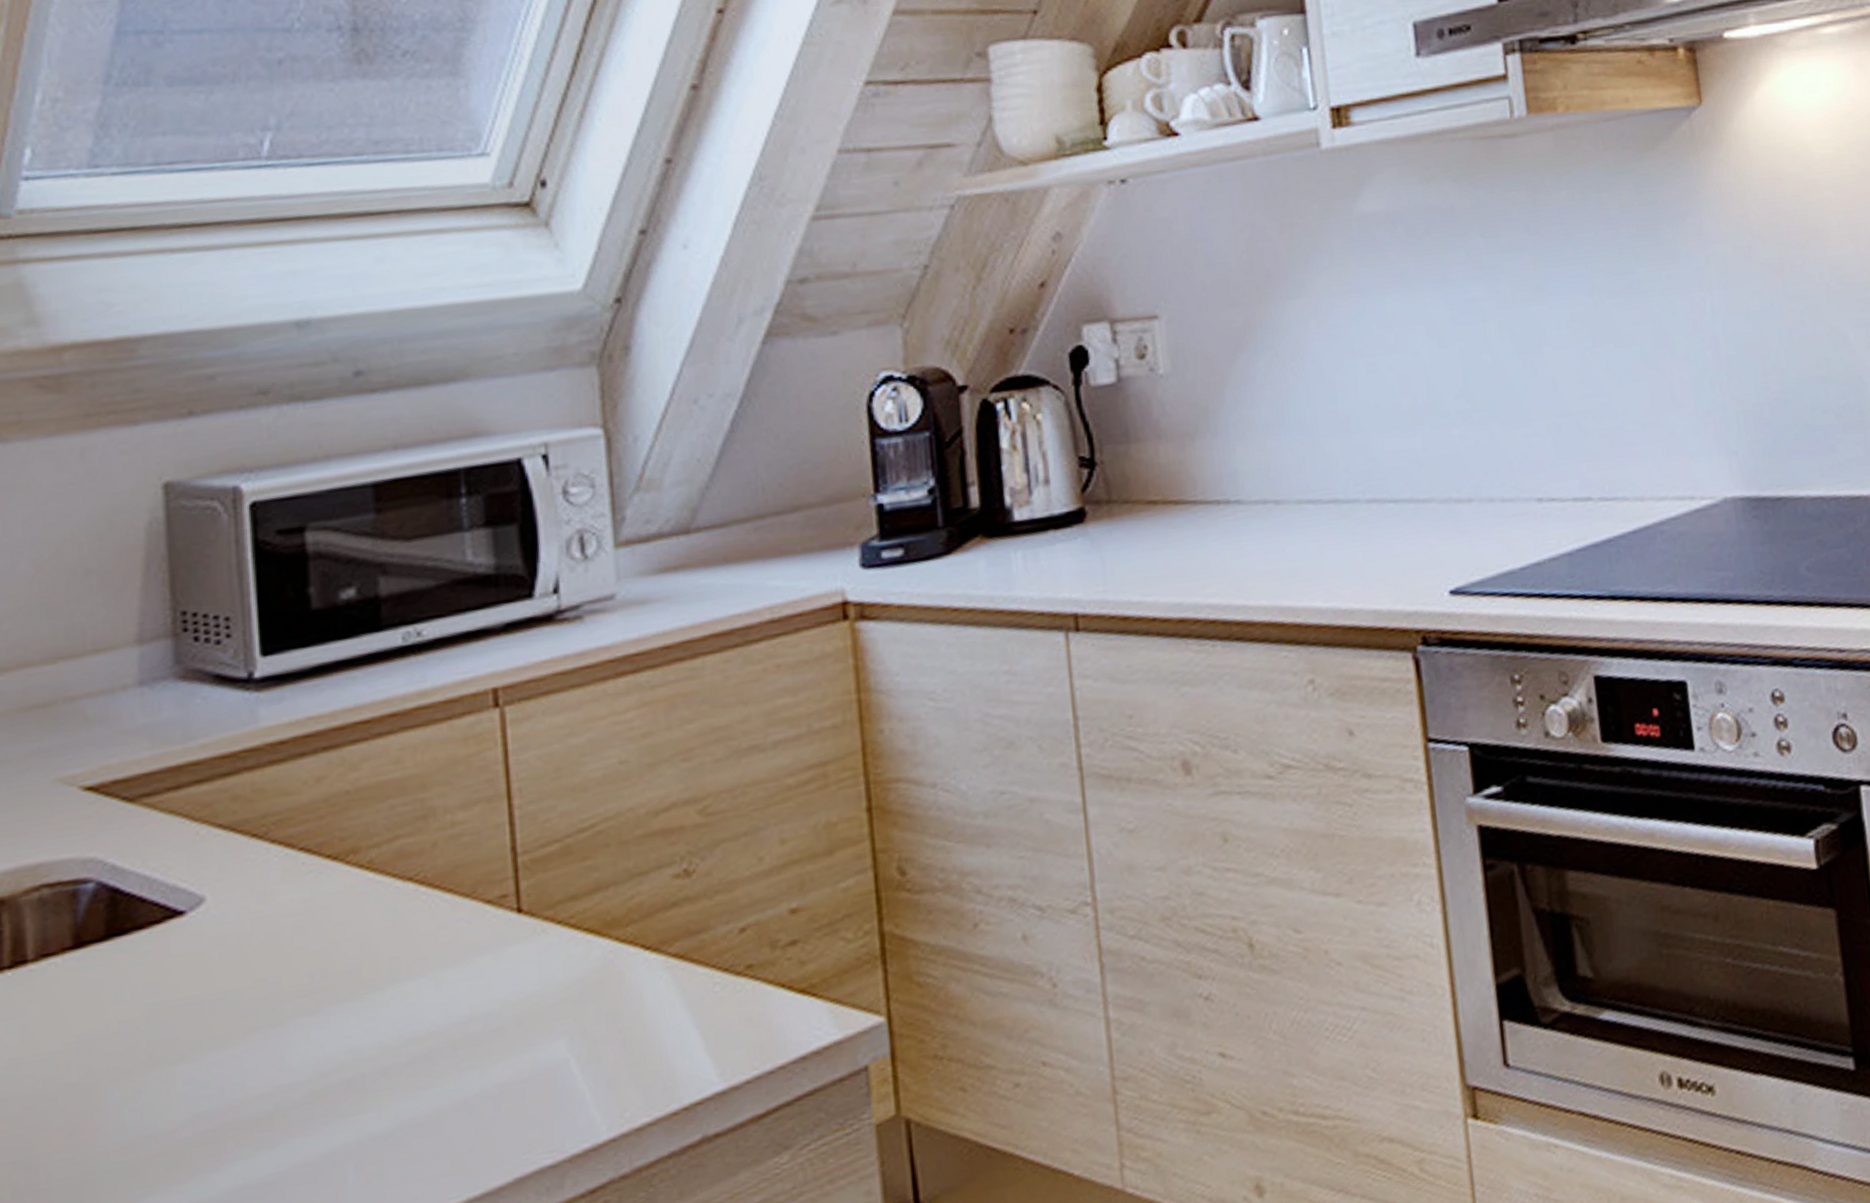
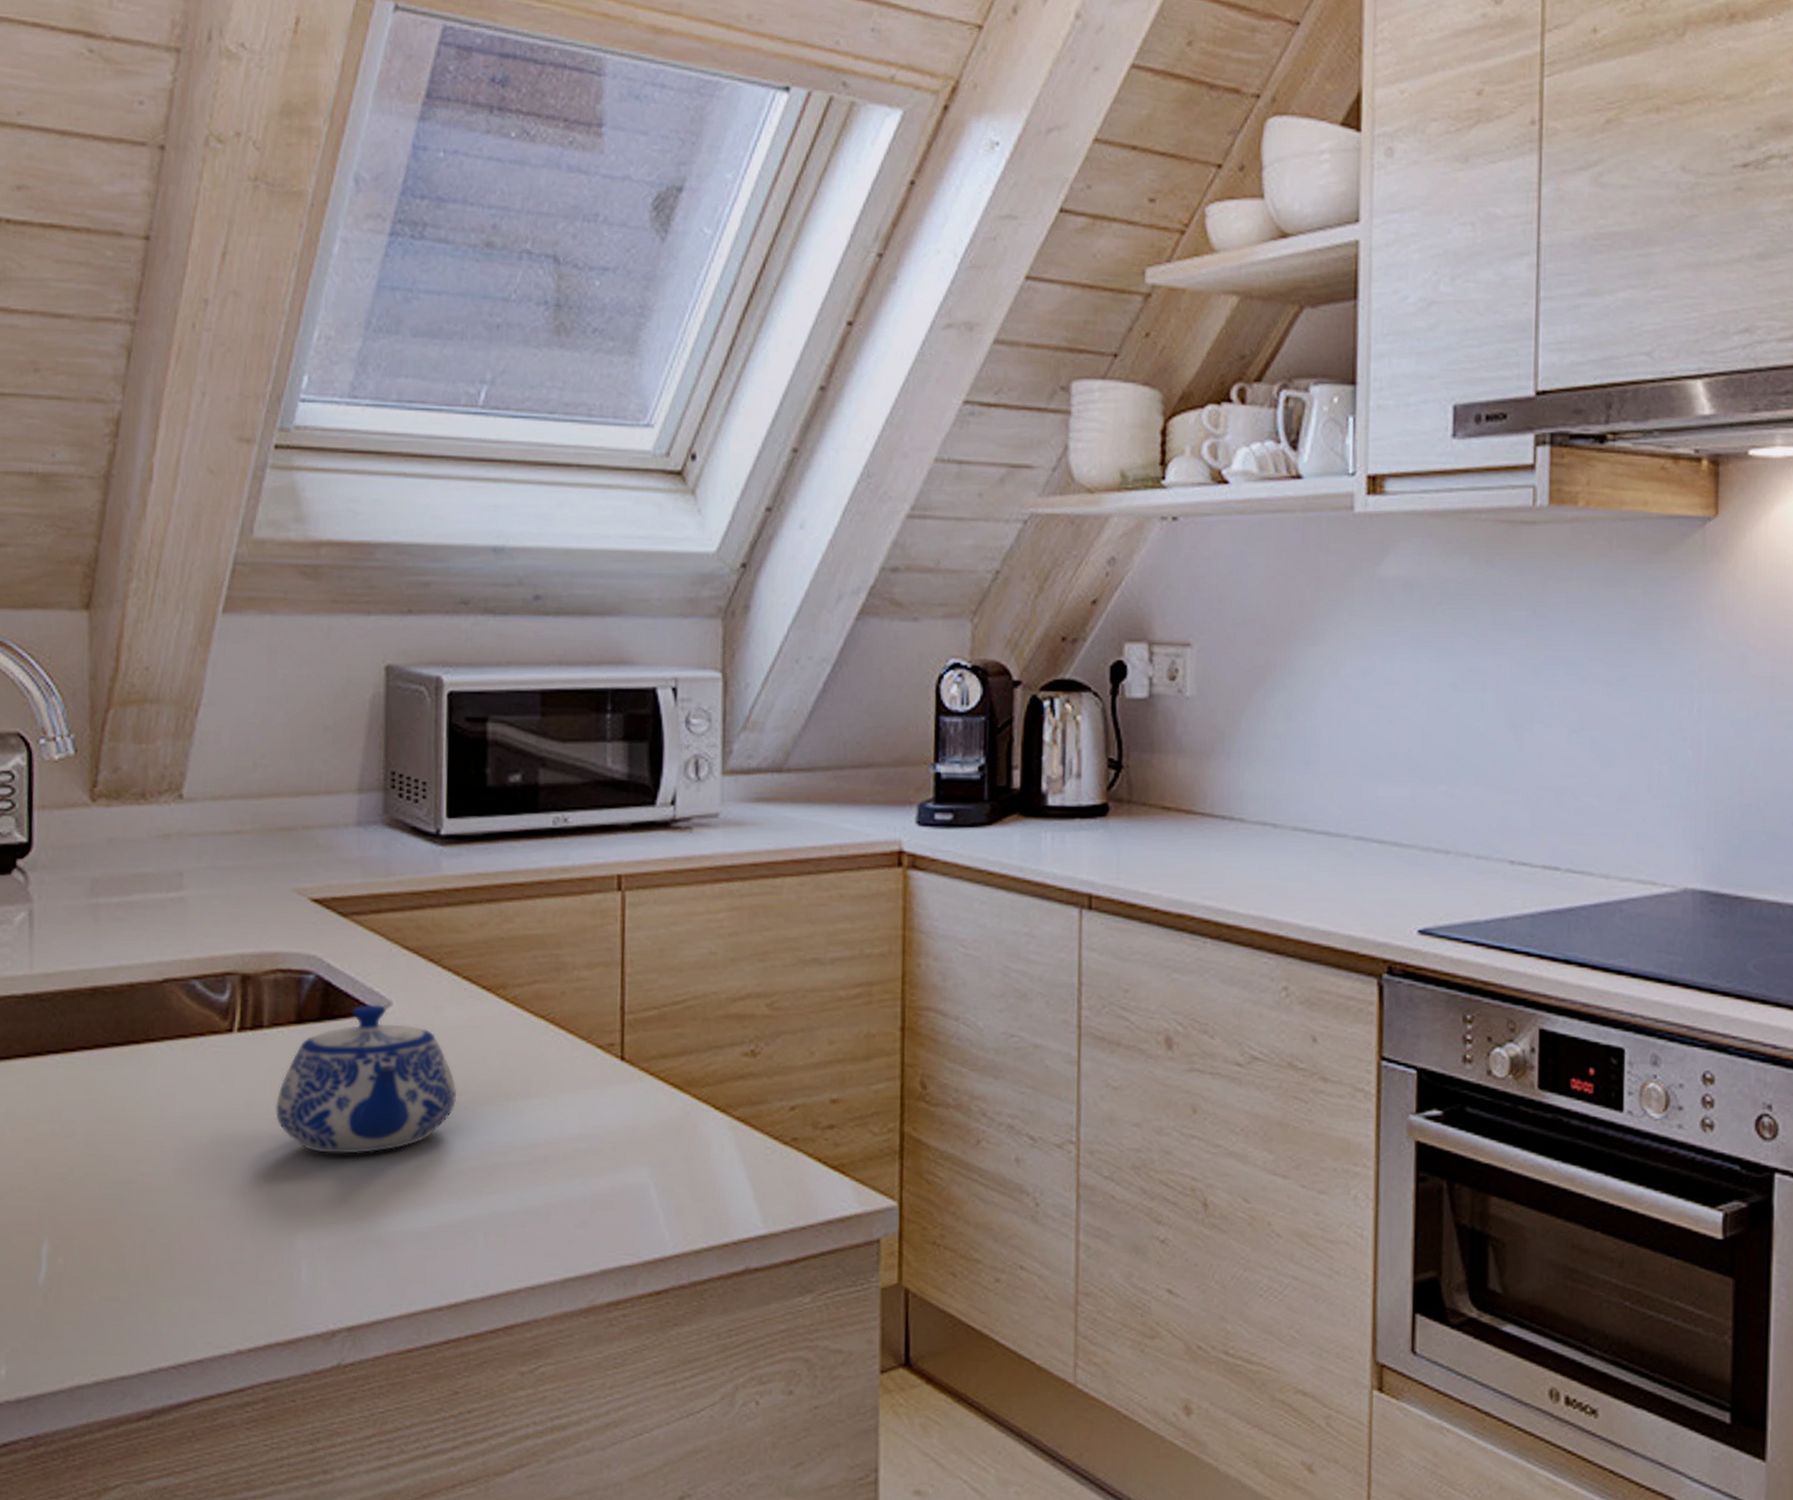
teapot: none [52,903,303,1109] -> present [275,1004,457,1154]

